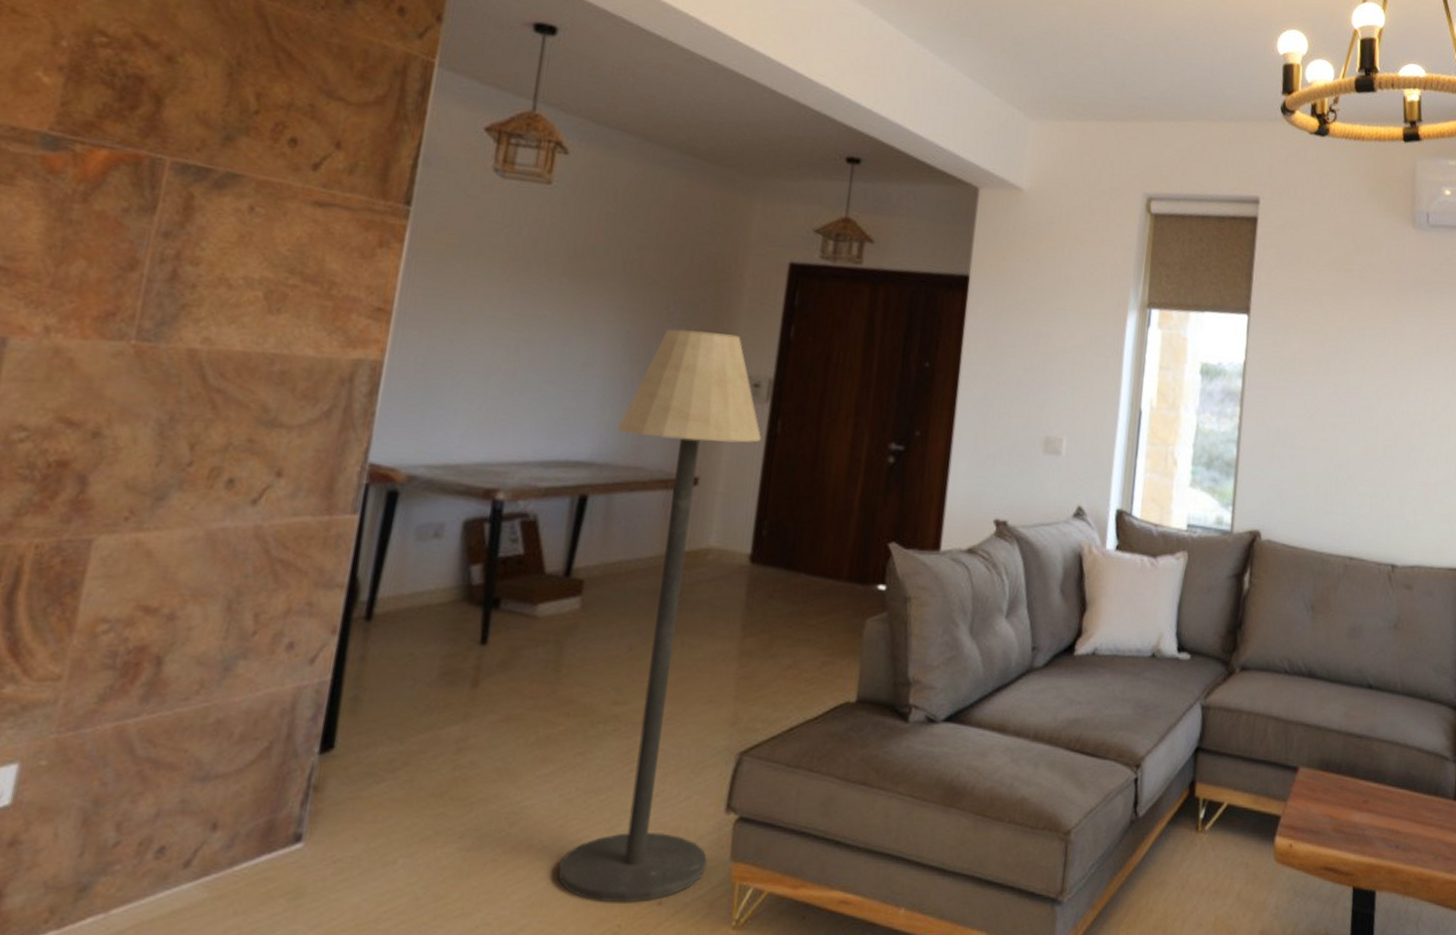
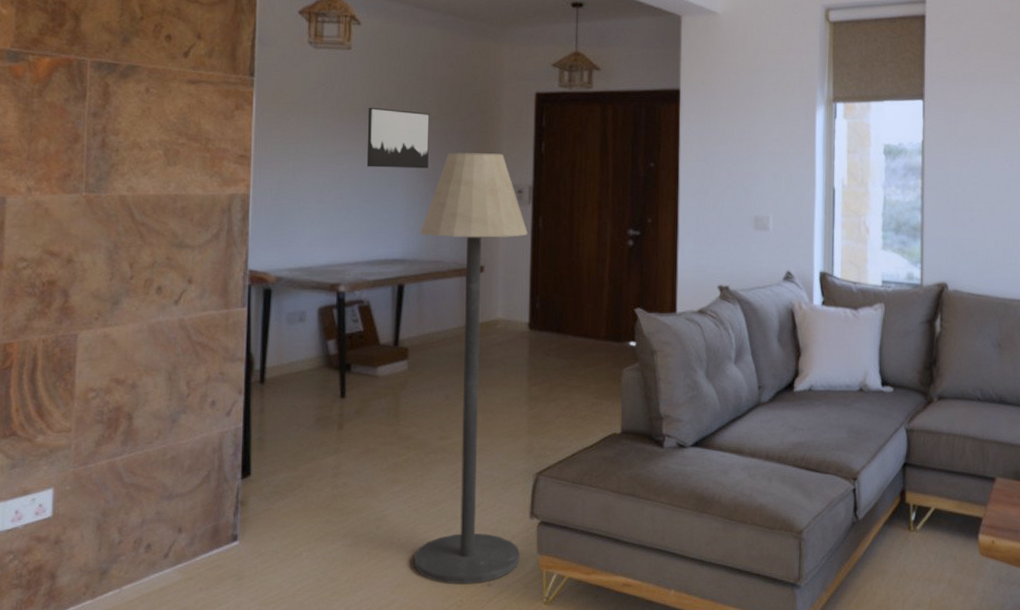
wall art: none [554,260,648,347] -> present [366,107,430,169]

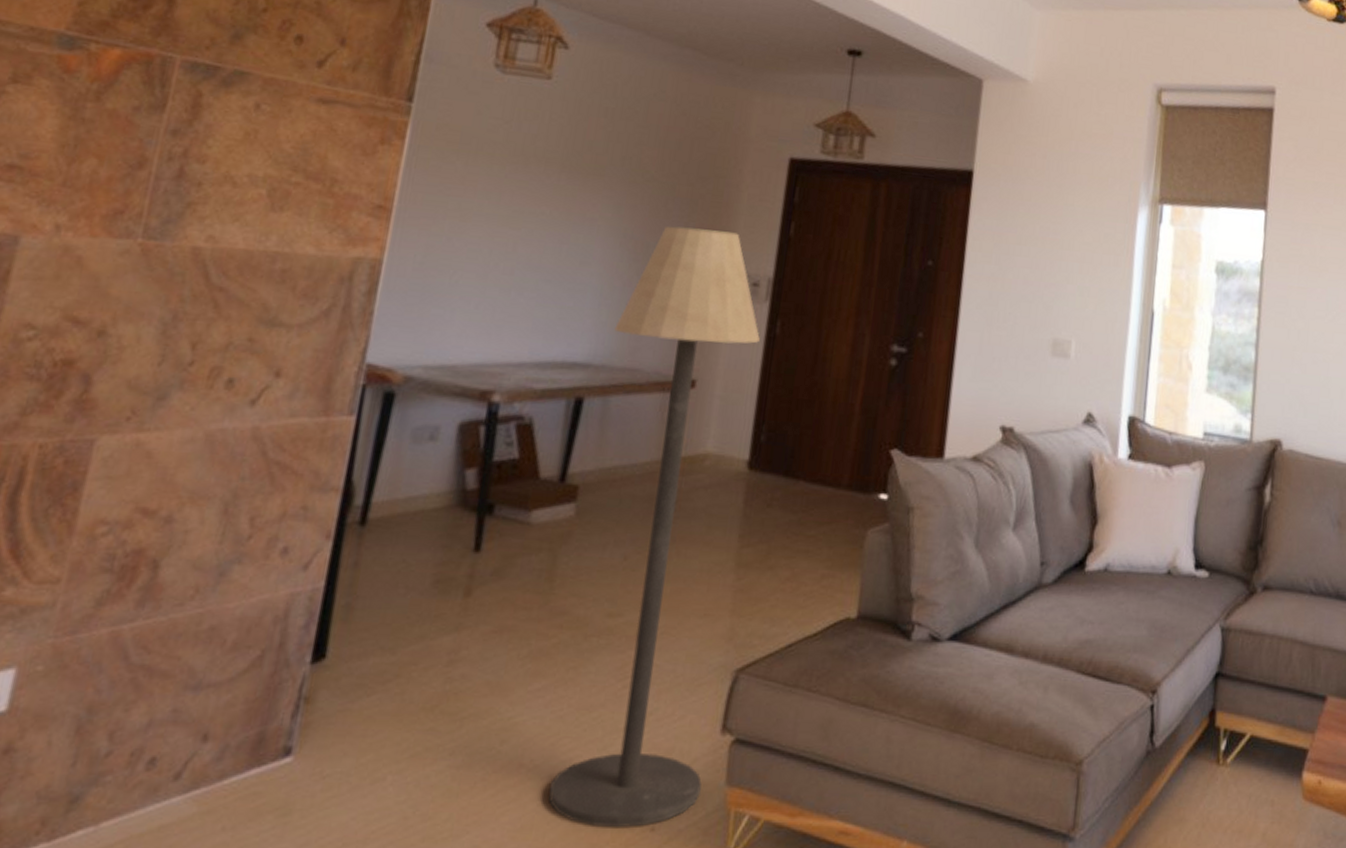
wall art: present [366,107,430,169] -> none [552,157,647,245]

